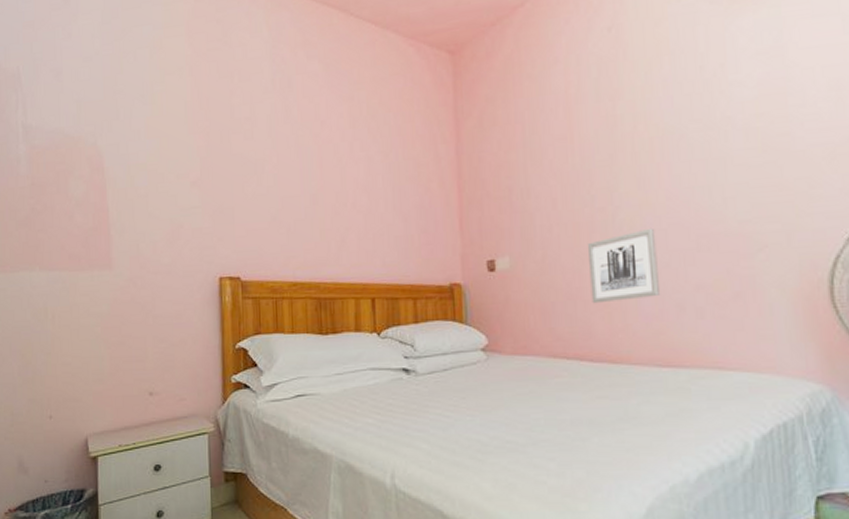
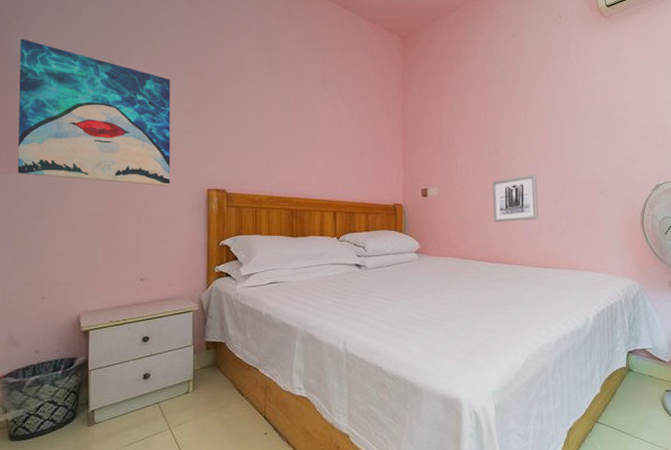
wall art: none [19,113,178,277] -> present [17,38,171,187]

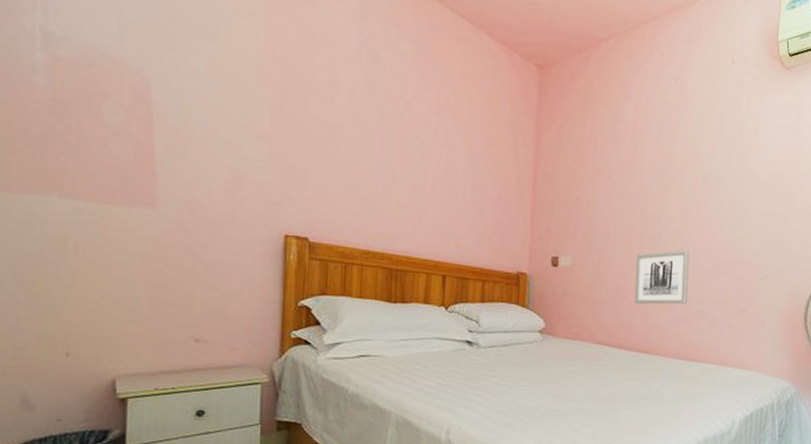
wall art: present [17,38,171,187] -> none [32,16,241,228]

